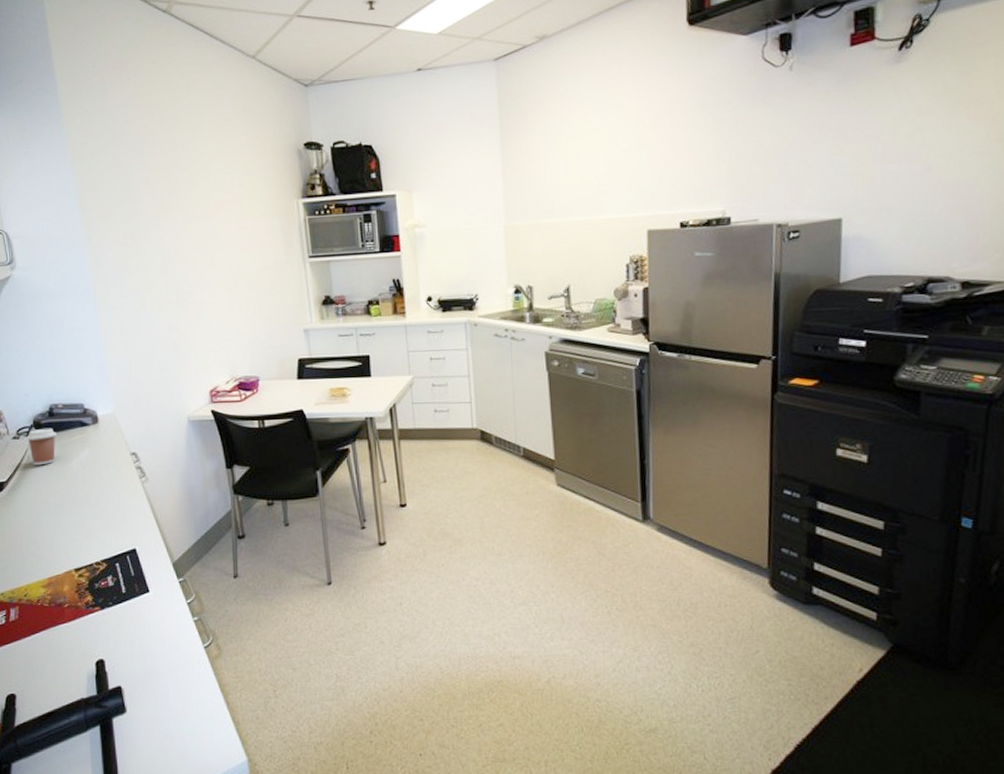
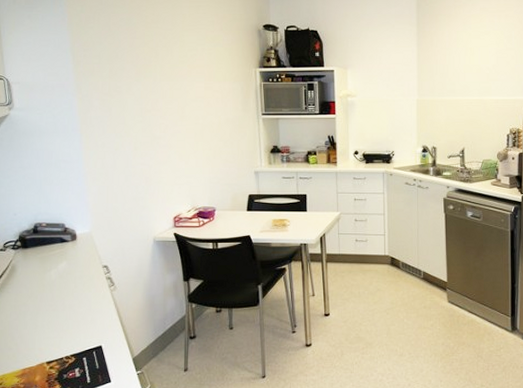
coffee cup: present [26,428,58,466] -> none [12,242,40,274]

